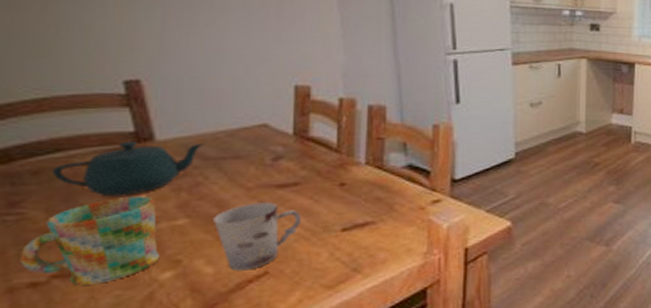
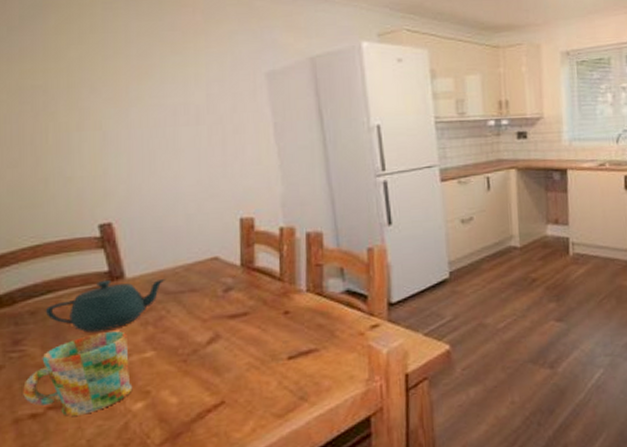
cup: present [213,202,301,271] -> none [176,333,251,401]

